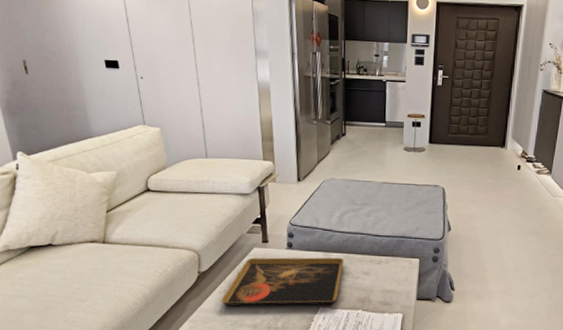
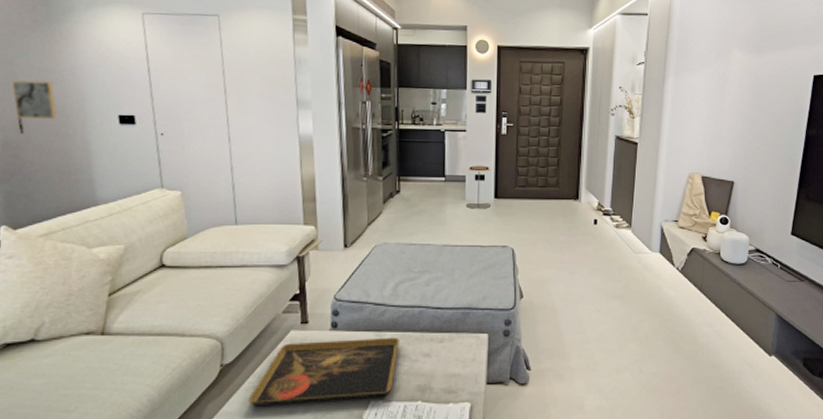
wall art: none [15,27,55,62] -> present [11,80,58,120]

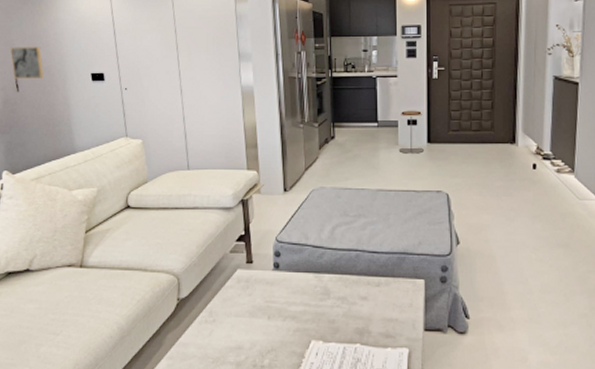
decorative tray: present [248,337,400,407] -> none [201,279,338,340]

